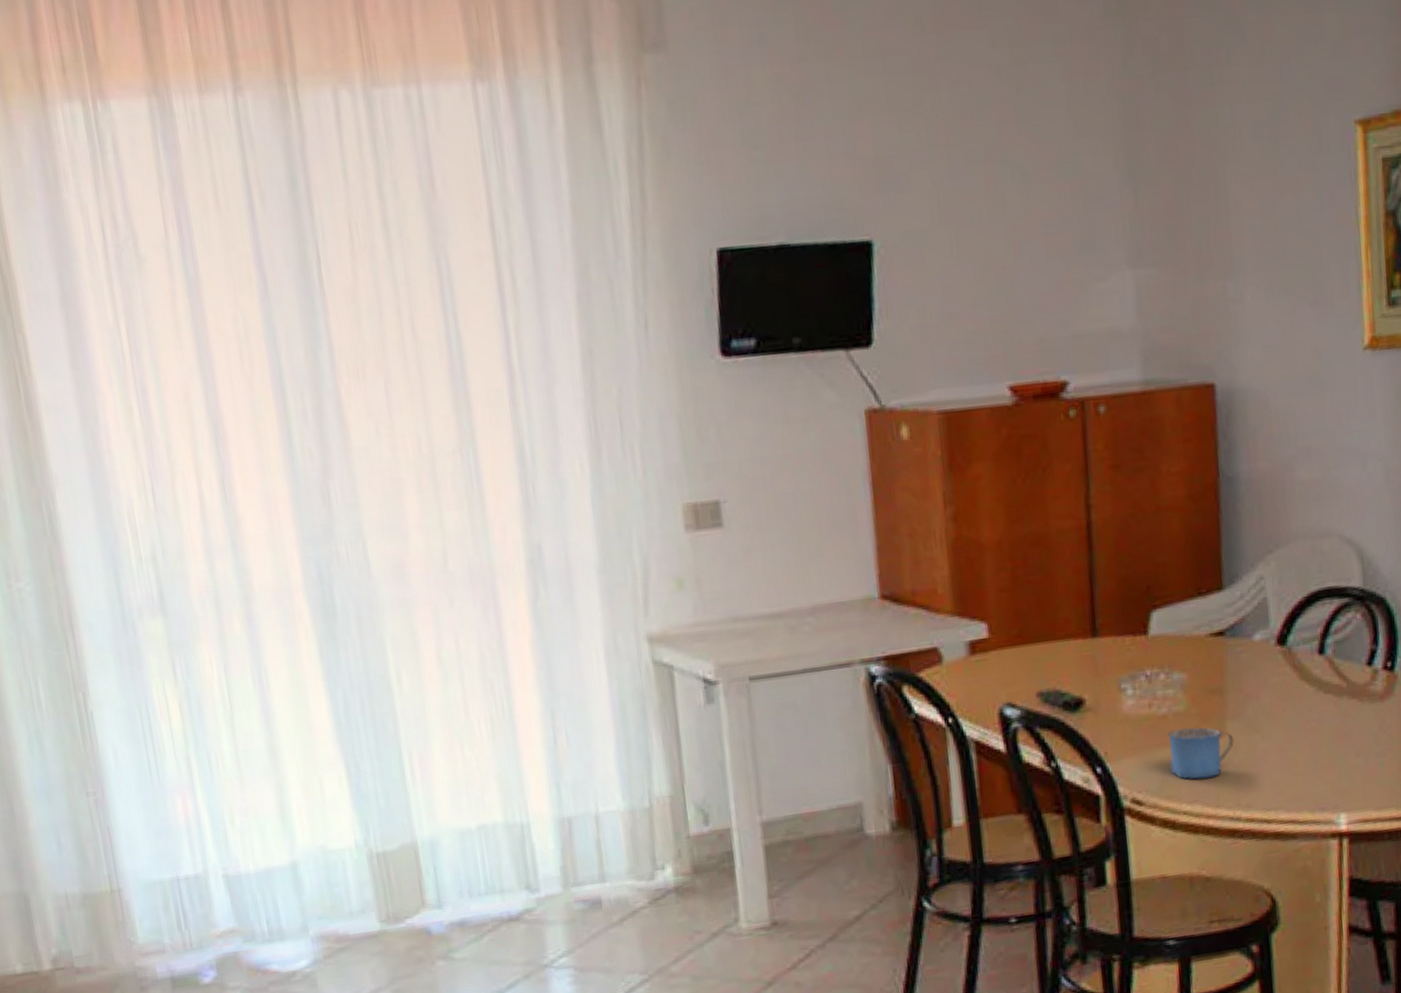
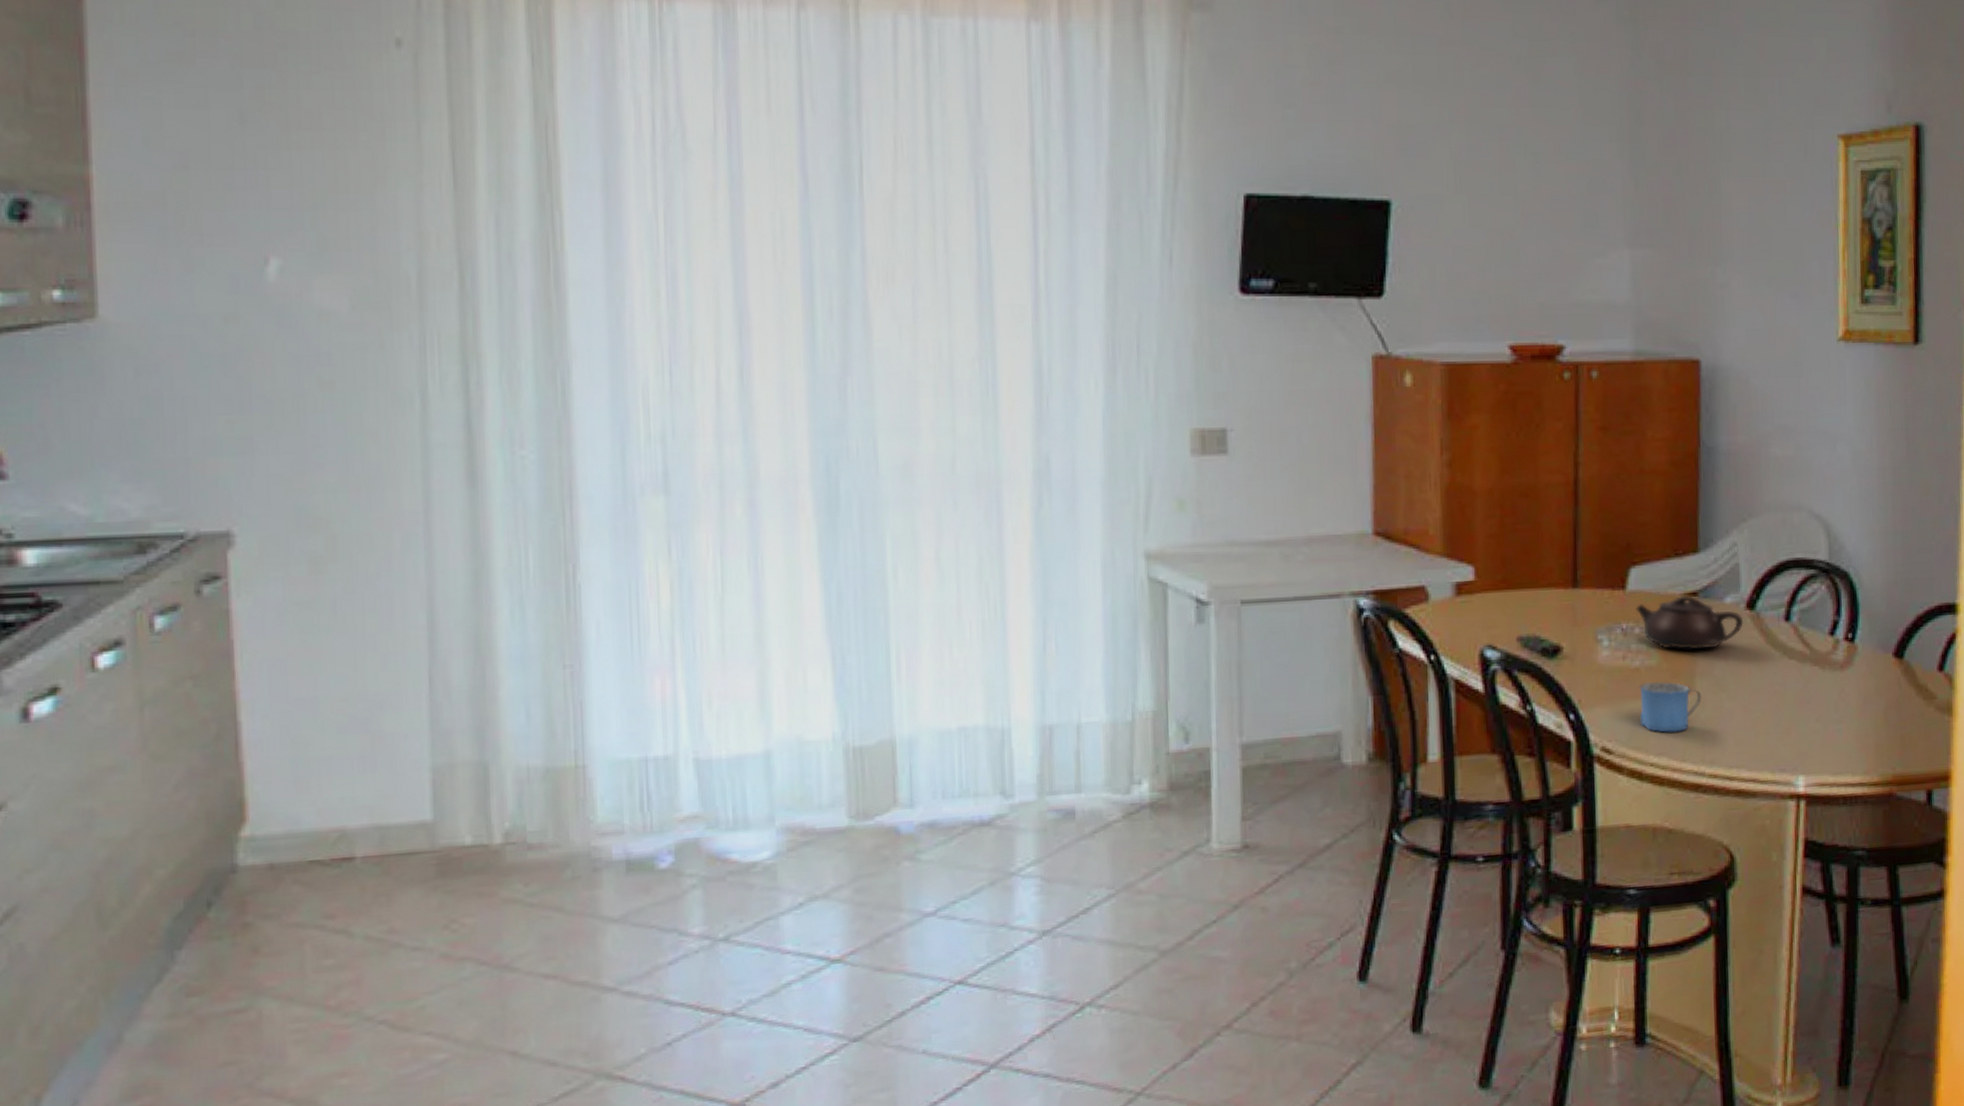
teapot: none [1159,634,1275,694] -> present [1635,594,1744,650]

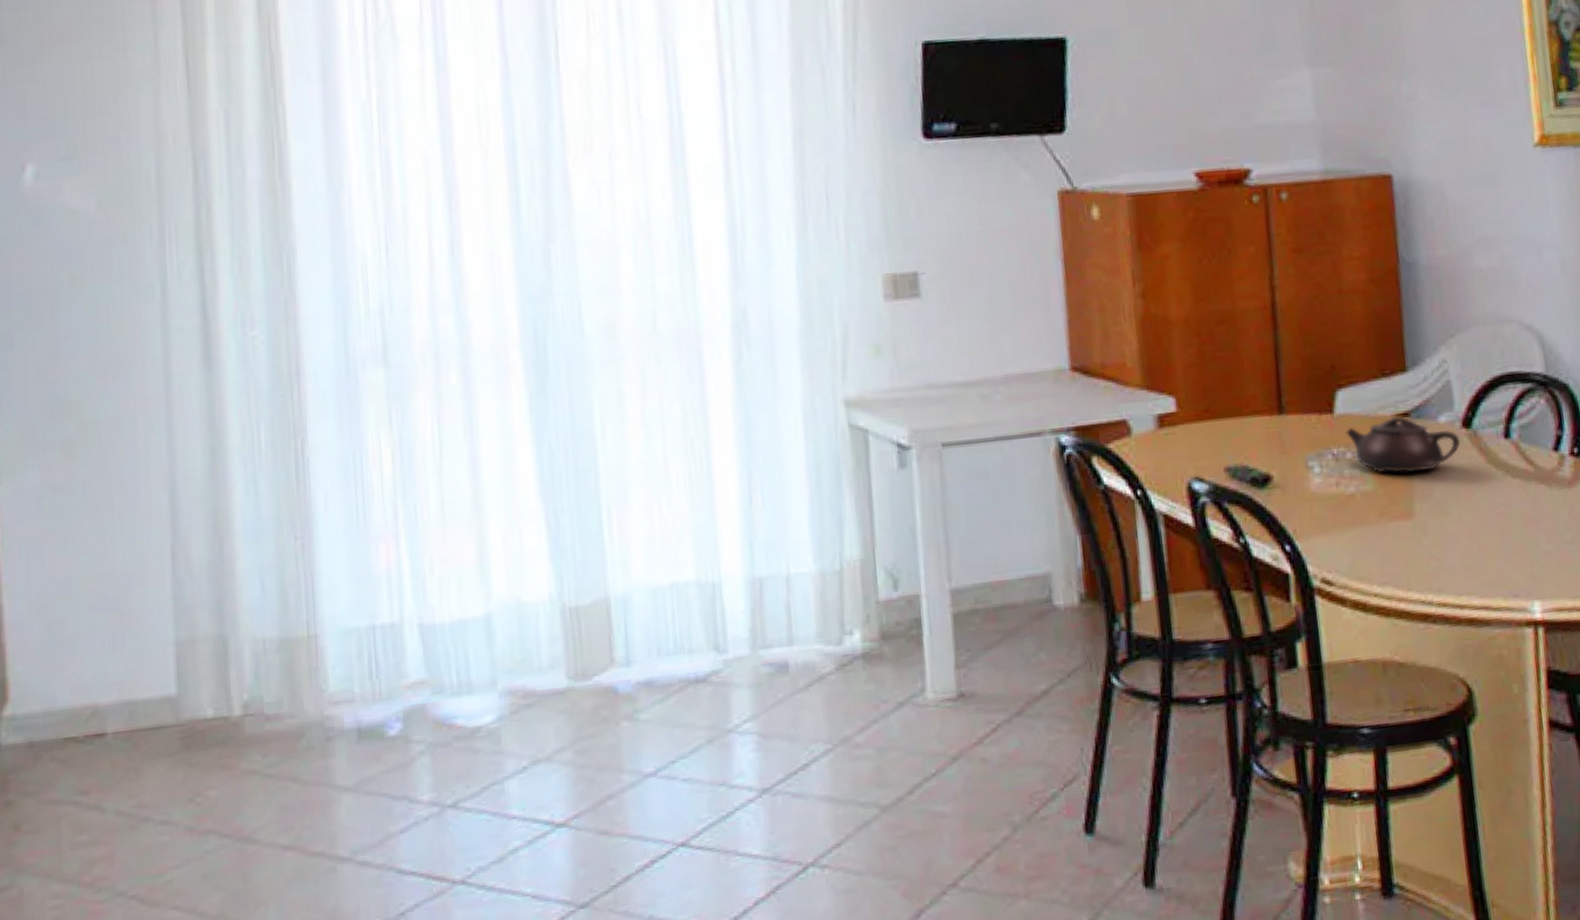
mug: present [1639,682,1702,733] -> none [1356,507,1423,561]

